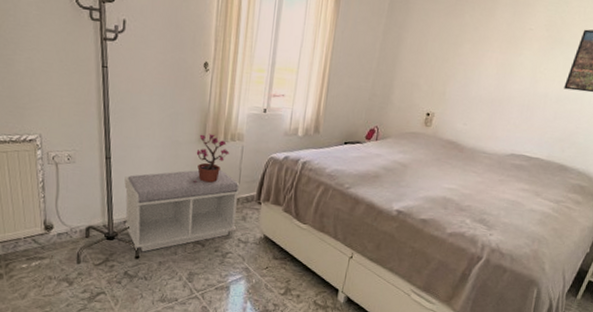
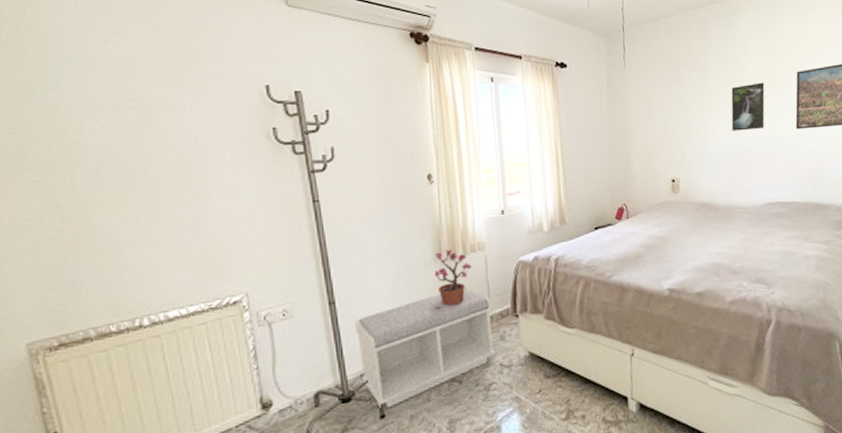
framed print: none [499,33,547,82] -> present [731,82,765,131]

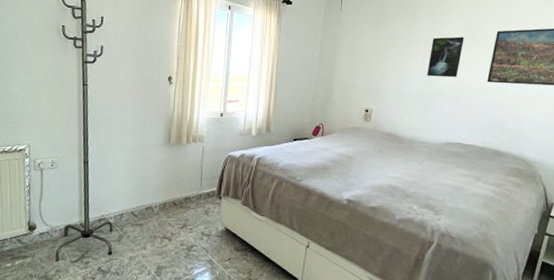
bench: present [355,287,496,408] -> none [99,168,202,248]
potted plant: present [434,249,472,309] -> none [159,137,192,181]

